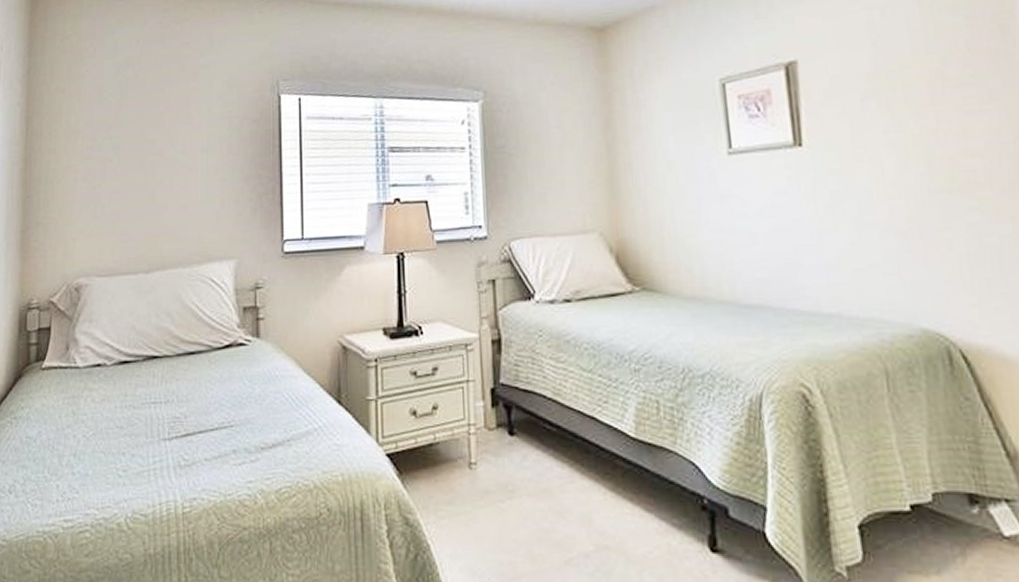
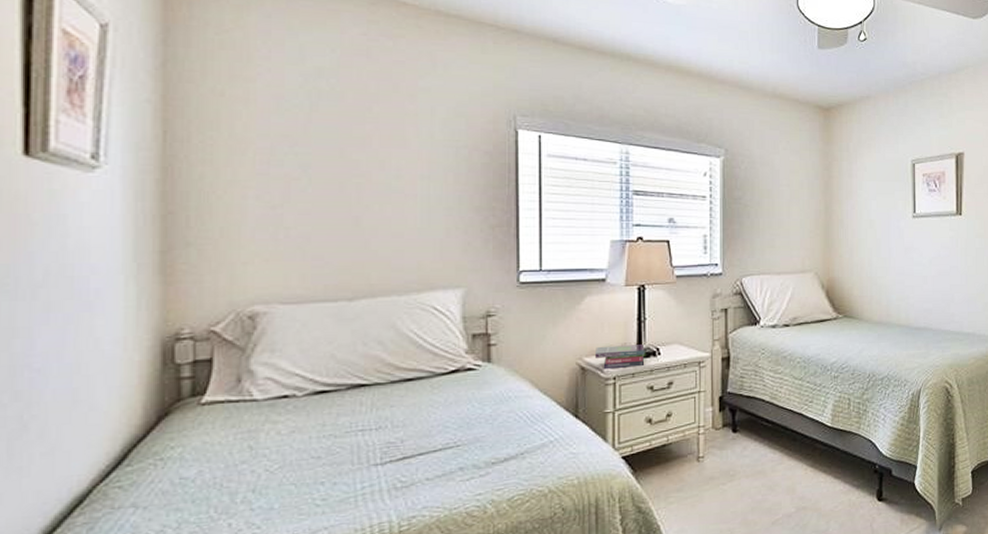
books: none [355,322,408,350] -> present [594,344,646,370]

